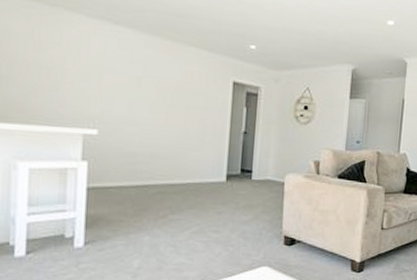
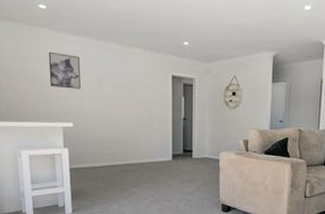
wall art: none [71,40,115,89] -> present [48,51,81,89]

